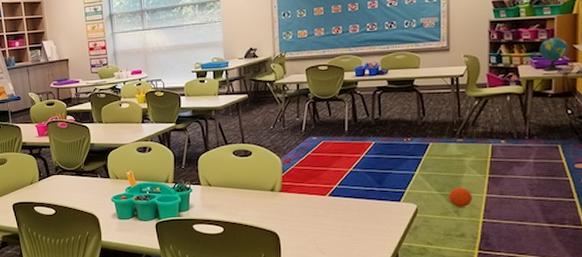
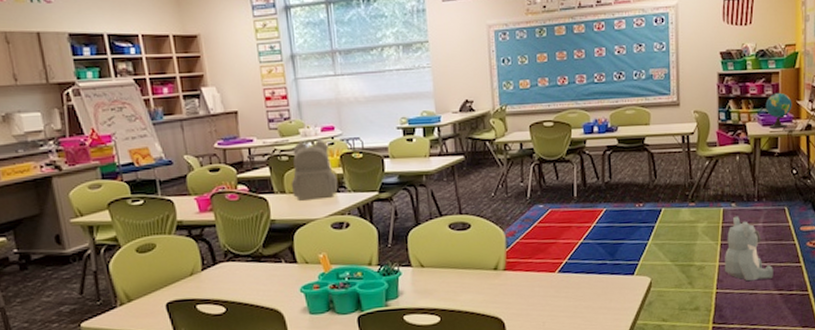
backpack: none [107,80,143,129] -> present [291,138,338,201]
ball: present [449,187,473,207] -> none [682,256,706,278]
stuffed animal: none [493,152,544,212] -> present [725,216,773,281]

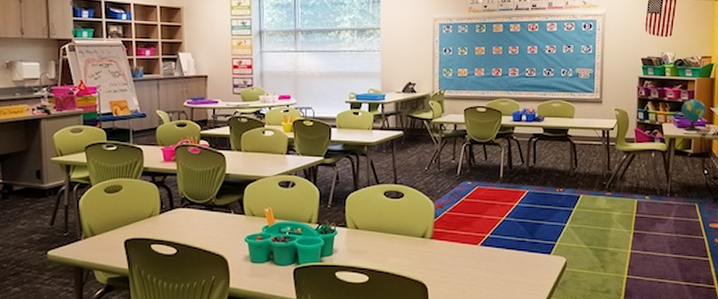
backpack: present [291,138,338,201] -> none [247,104,289,160]
stuffed animal: present [725,216,773,281] -> none [636,208,682,270]

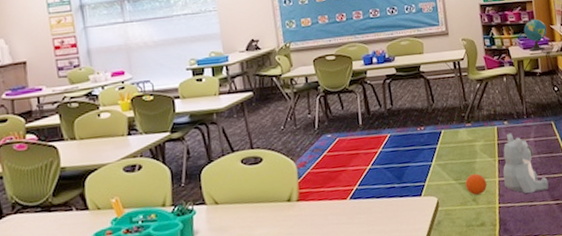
ball: none [596,242,618,262] -> present [465,173,487,195]
stuffed animal: none [636,208,682,270] -> present [503,133,549,193]

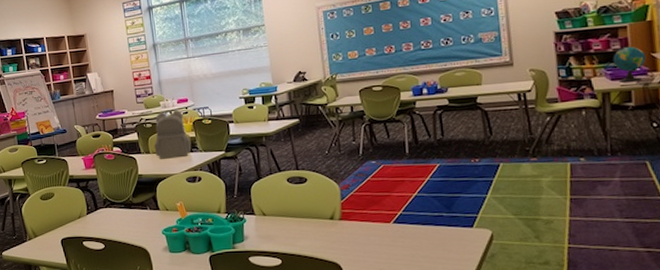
backpack: none [81,84,130,146] -> present [154,109,192,159]
ball: present [465,173,487,195] -> none [527,210,554,232]
stuffed animal: present [503,133,549,193] -> none [576,170,638,236]

